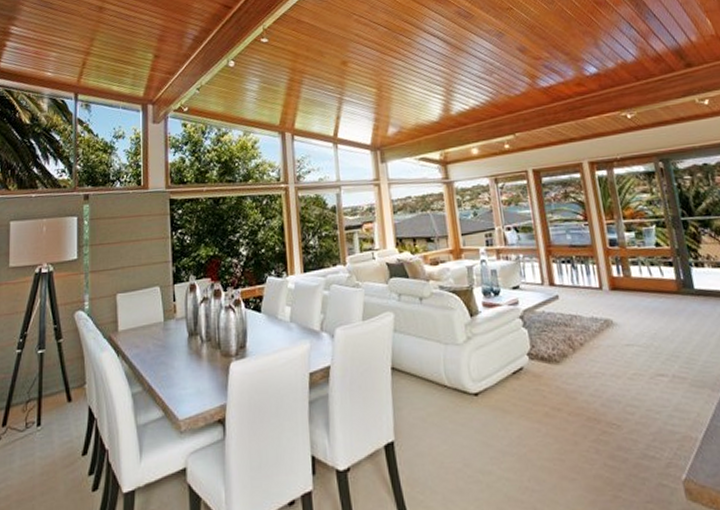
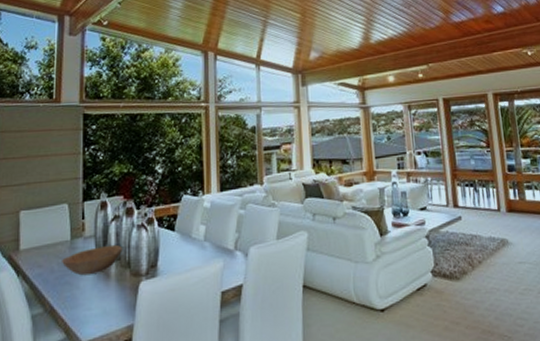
bowl: none [157,326,212,356] -> present [62,245,122,276]

